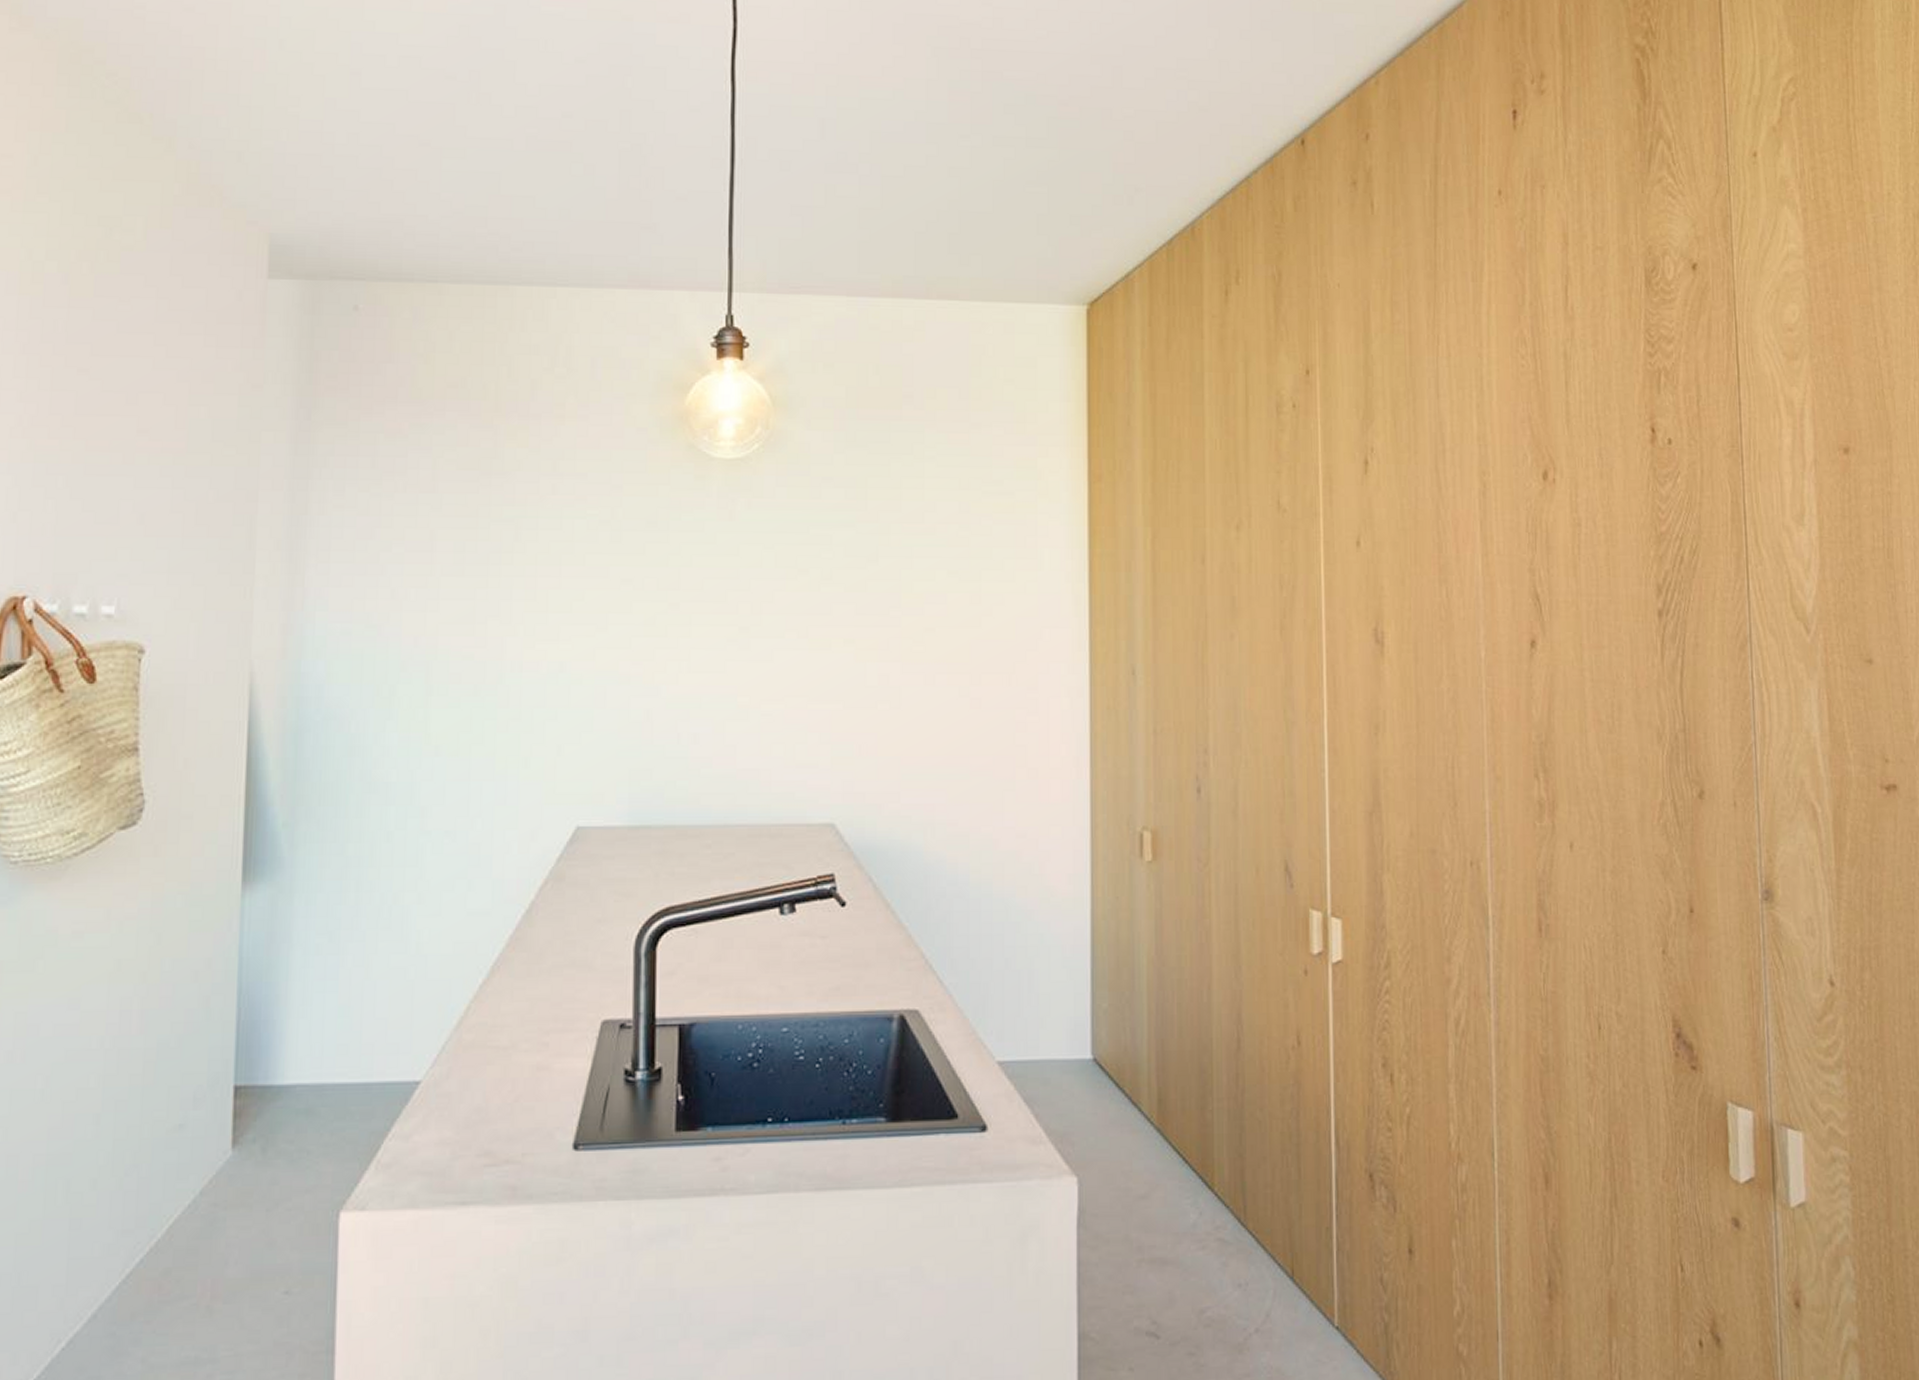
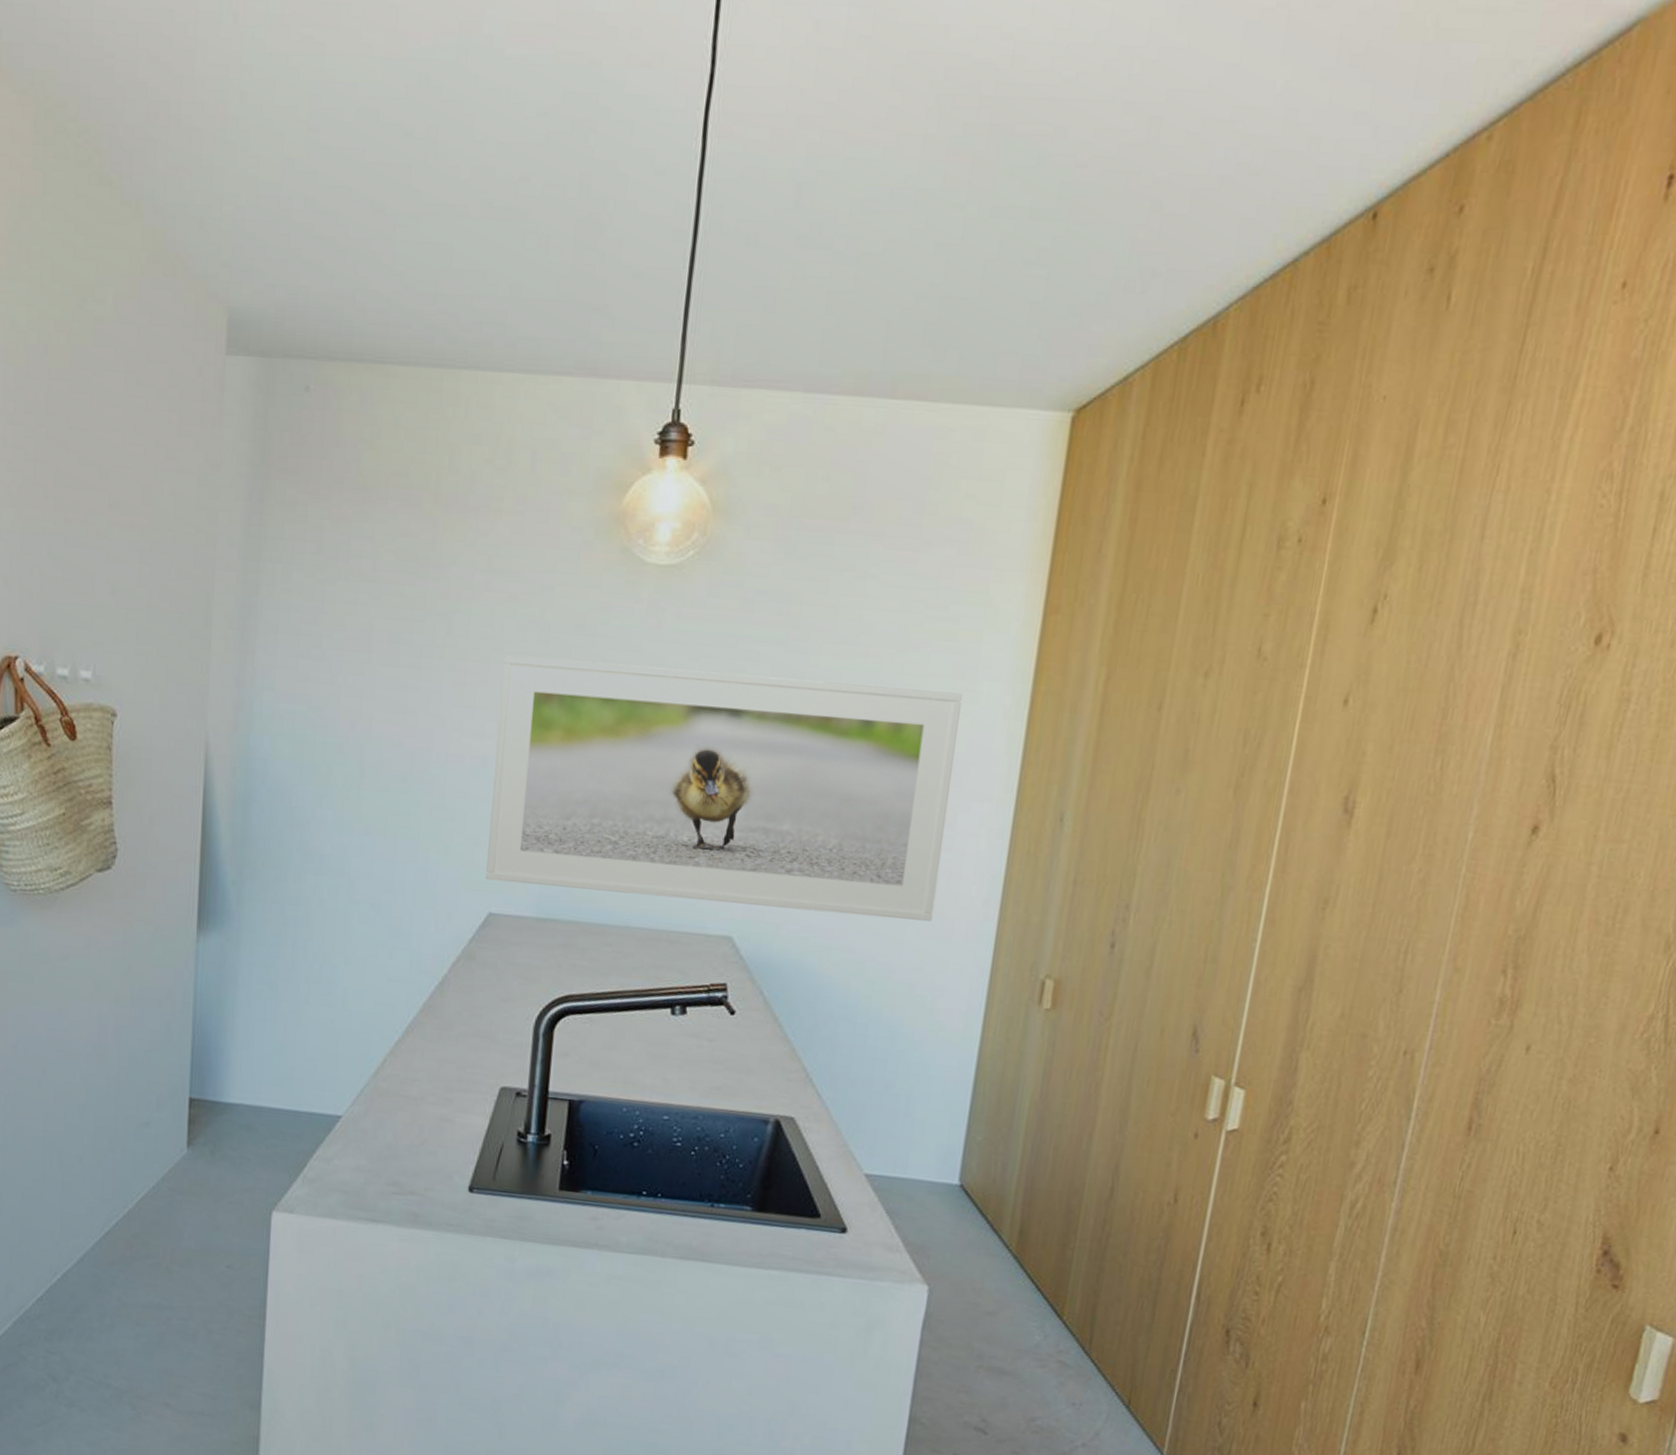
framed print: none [571,556,1028,792] -> present [486,655,962,921]

